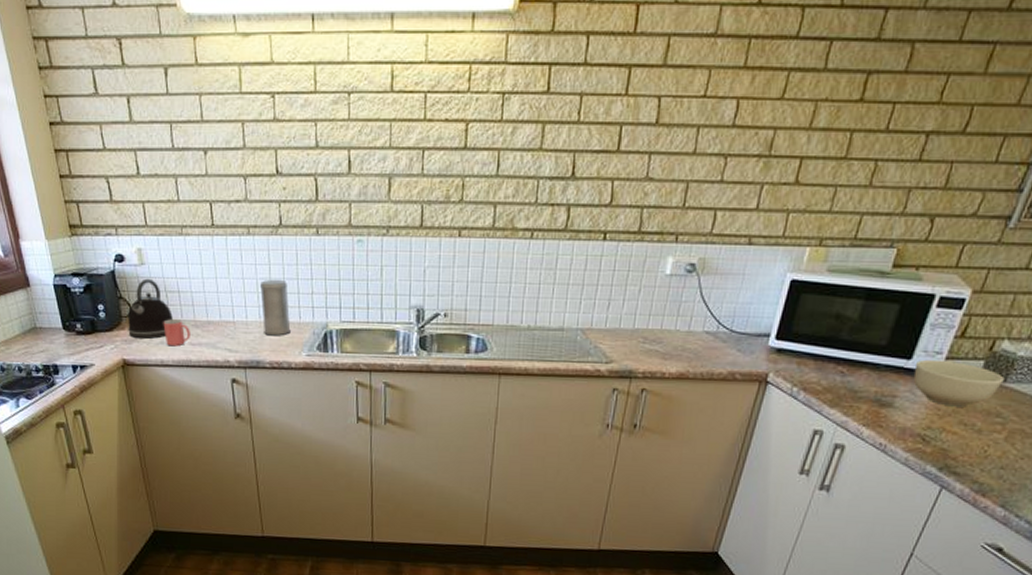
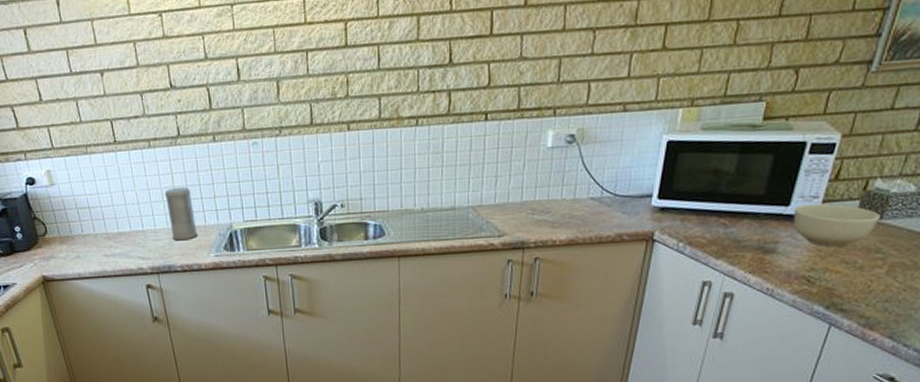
kettle: present [128,278,173,339] -> none [43,197,86,255]
mug: present [163,319,190,347] -> none [77,233,104,260]

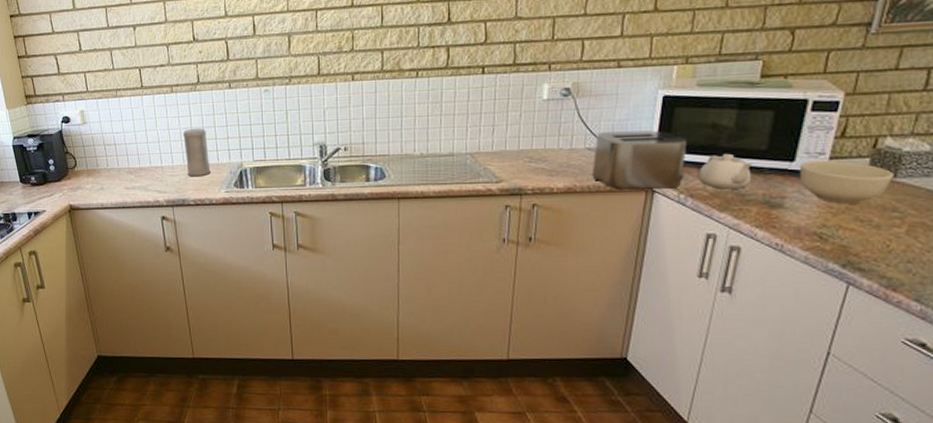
toaster: none [594,177,689,241] -> present [592,130,688,191]
teapot: none [697,199,750,236] -> present [697,153,753,189]

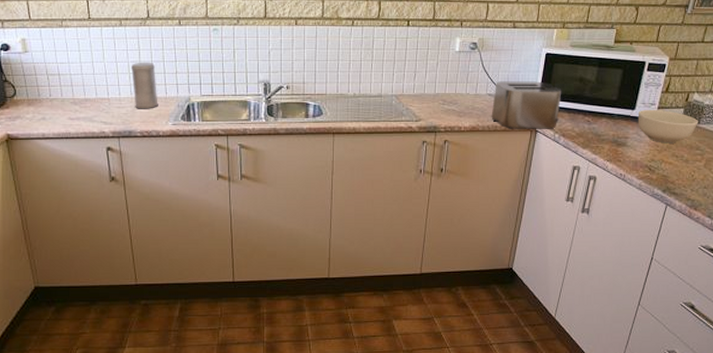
teapot: present [697,153,753,189] -> none [568,102,607,130]

